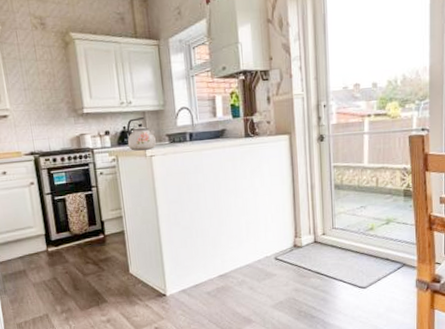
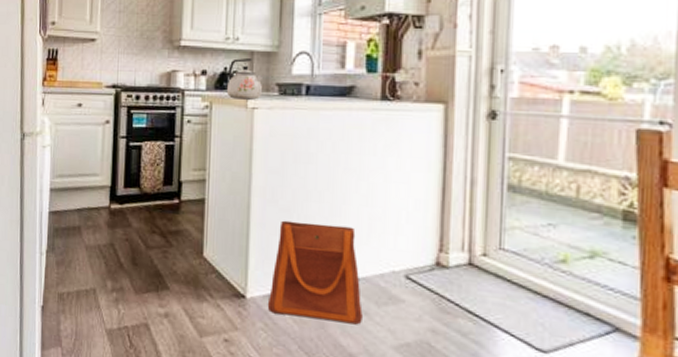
shopping bag: none [182,231,250,302] -> present [267,220,363,325]

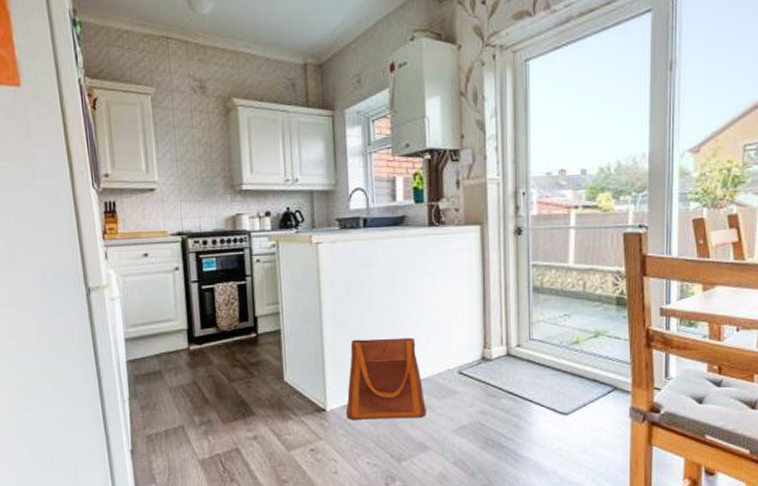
kettle: present [226,58,264,100] -> none [290,198,324,236]

